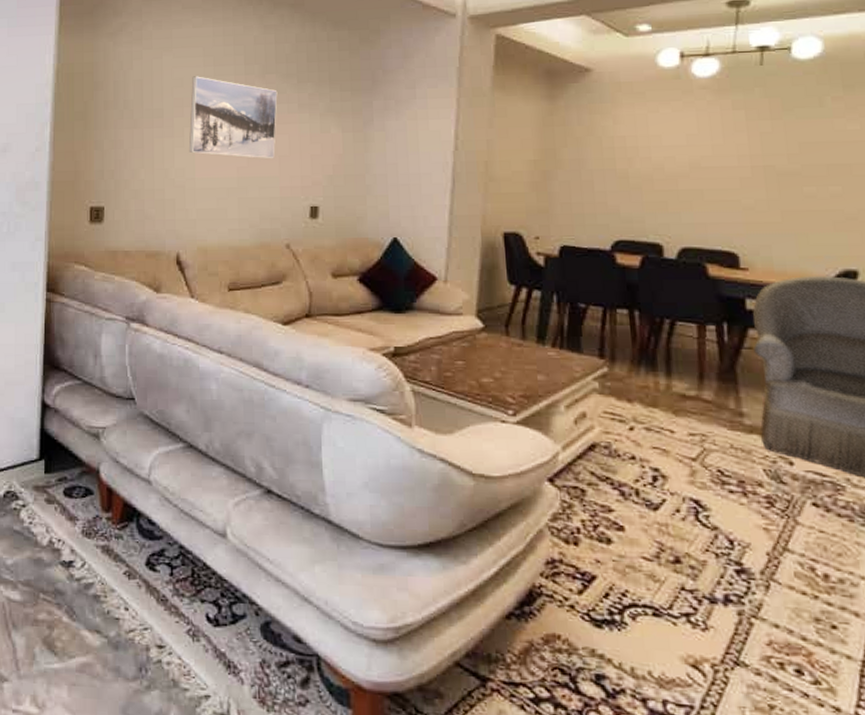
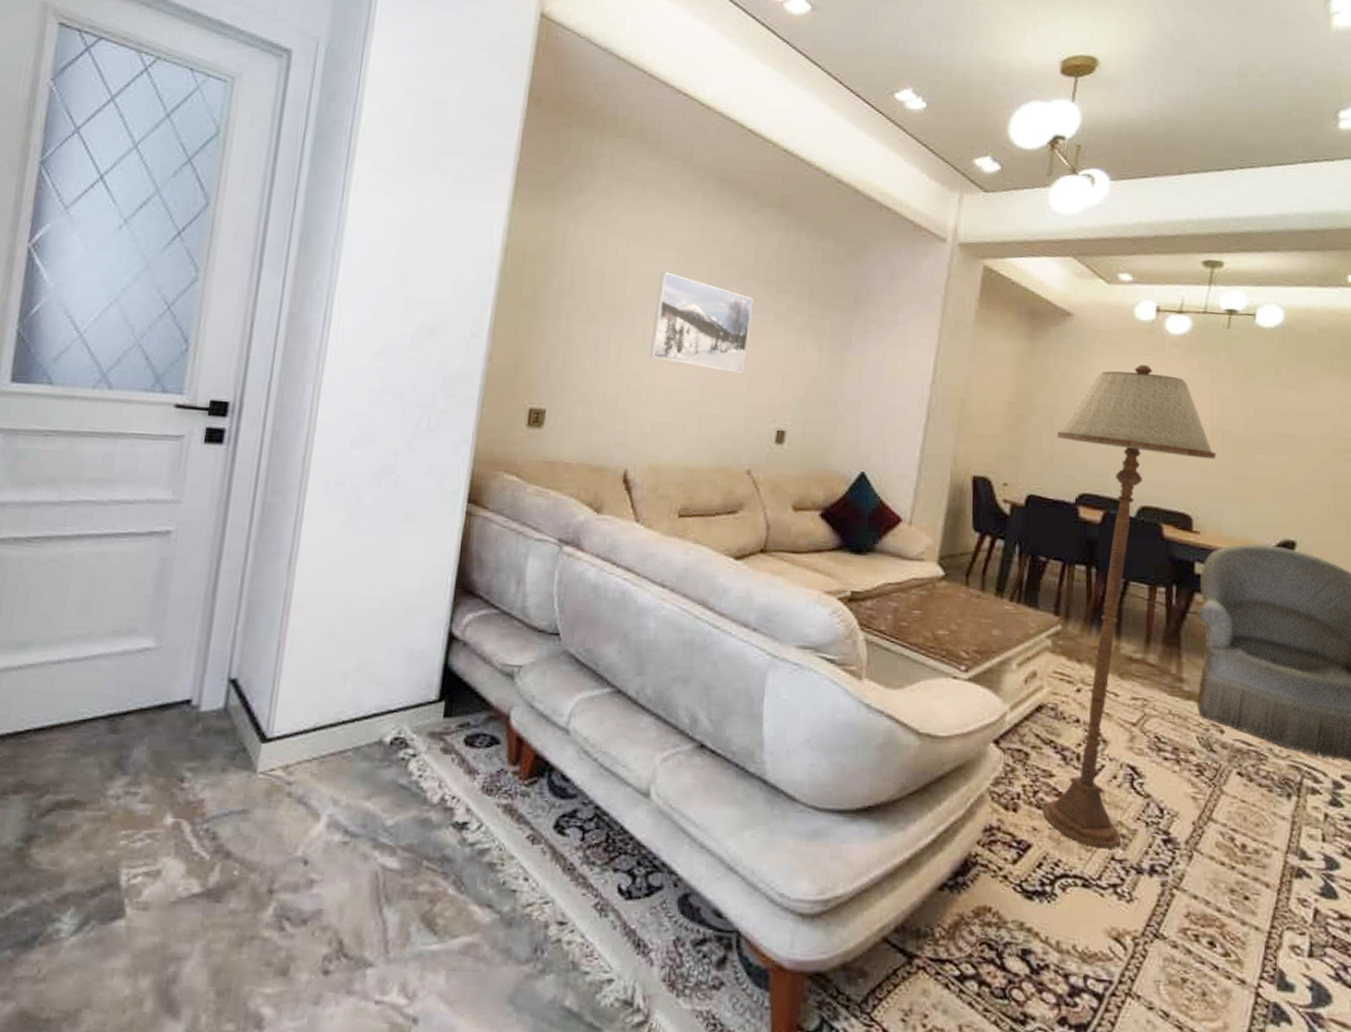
floor lamp: none [585,111,760,580] -> present [1043,365,1216,849]

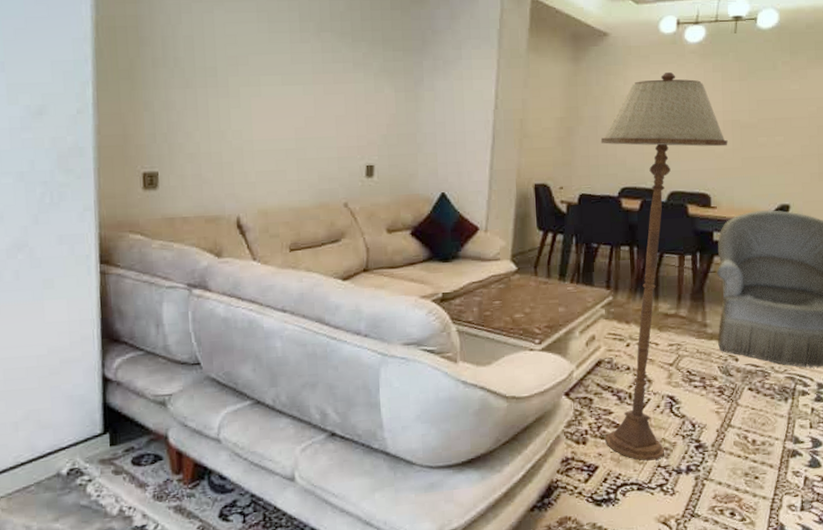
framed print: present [649,271,754,374] -> none [245,33,333,120]

